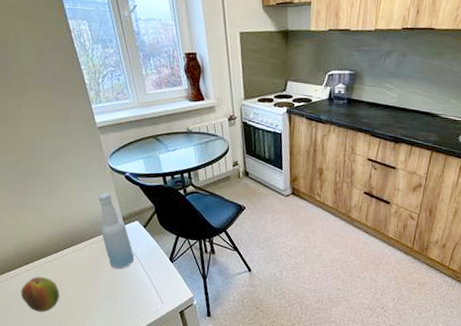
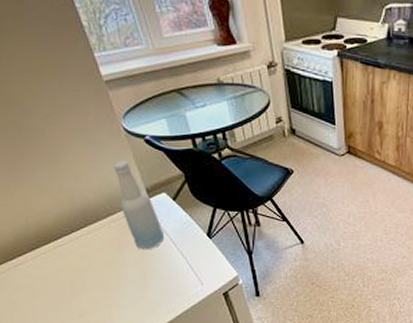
fruit: present [20,277,59,312] -> none [28,264,77,304]

